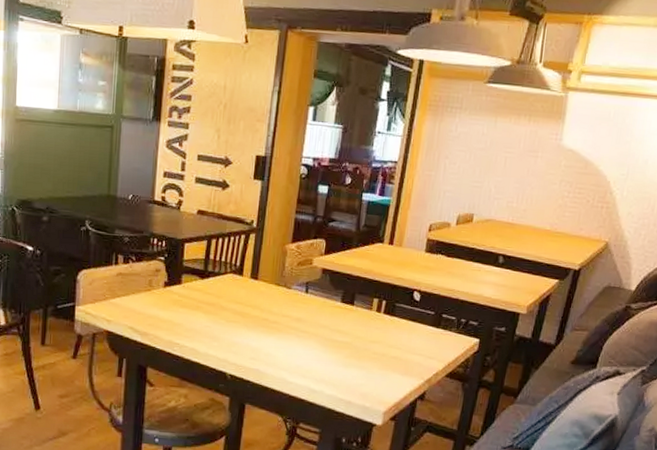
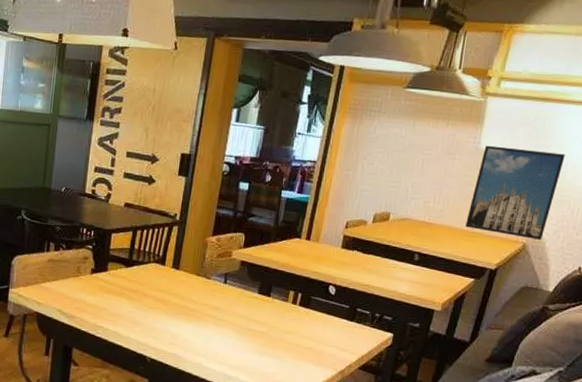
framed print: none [549,142,645,238] -> present [465,145,565,240]

